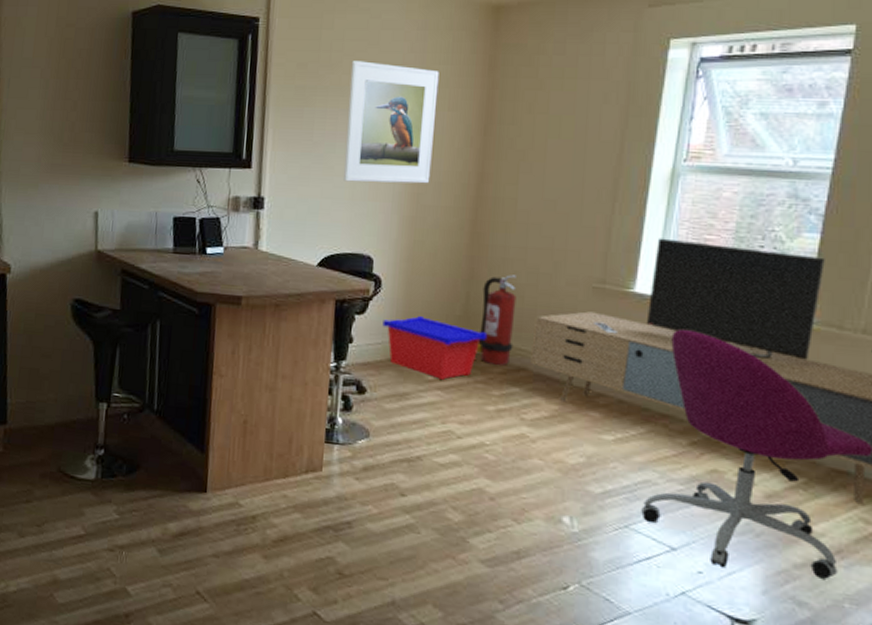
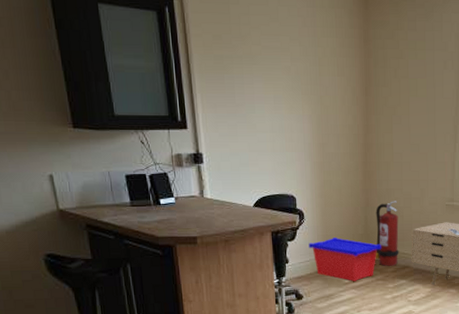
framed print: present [344,61,439,184] -> none [258,33,331,137]

